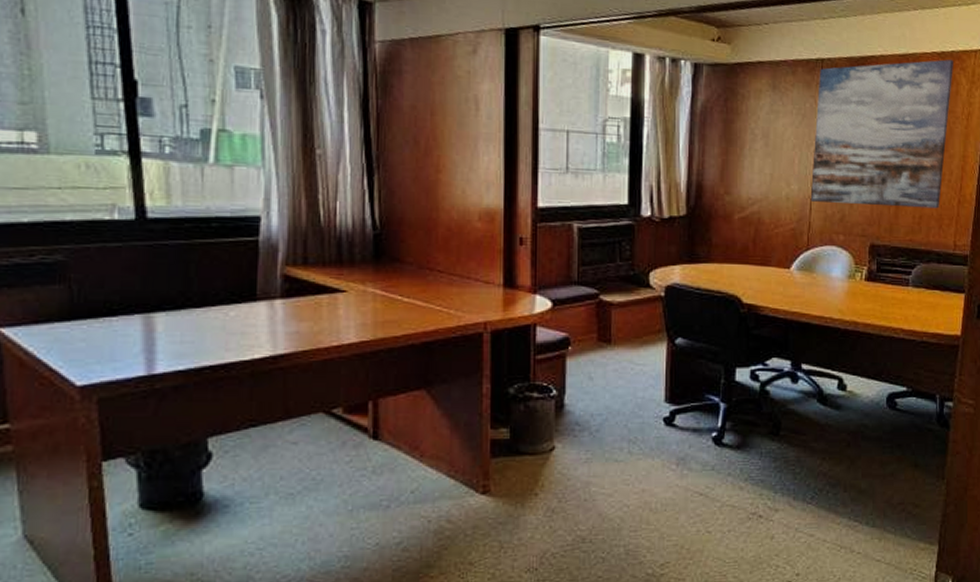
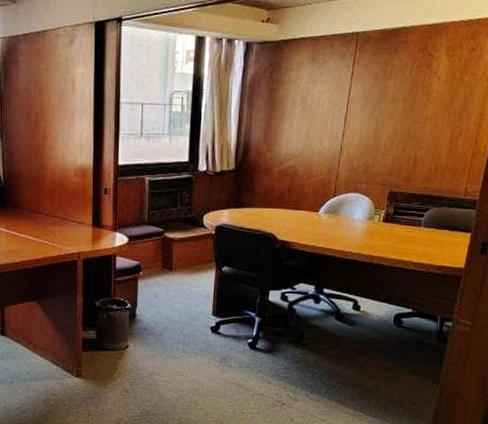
wall art: present [810,59,954,209] -> none [339,27,480,161]

